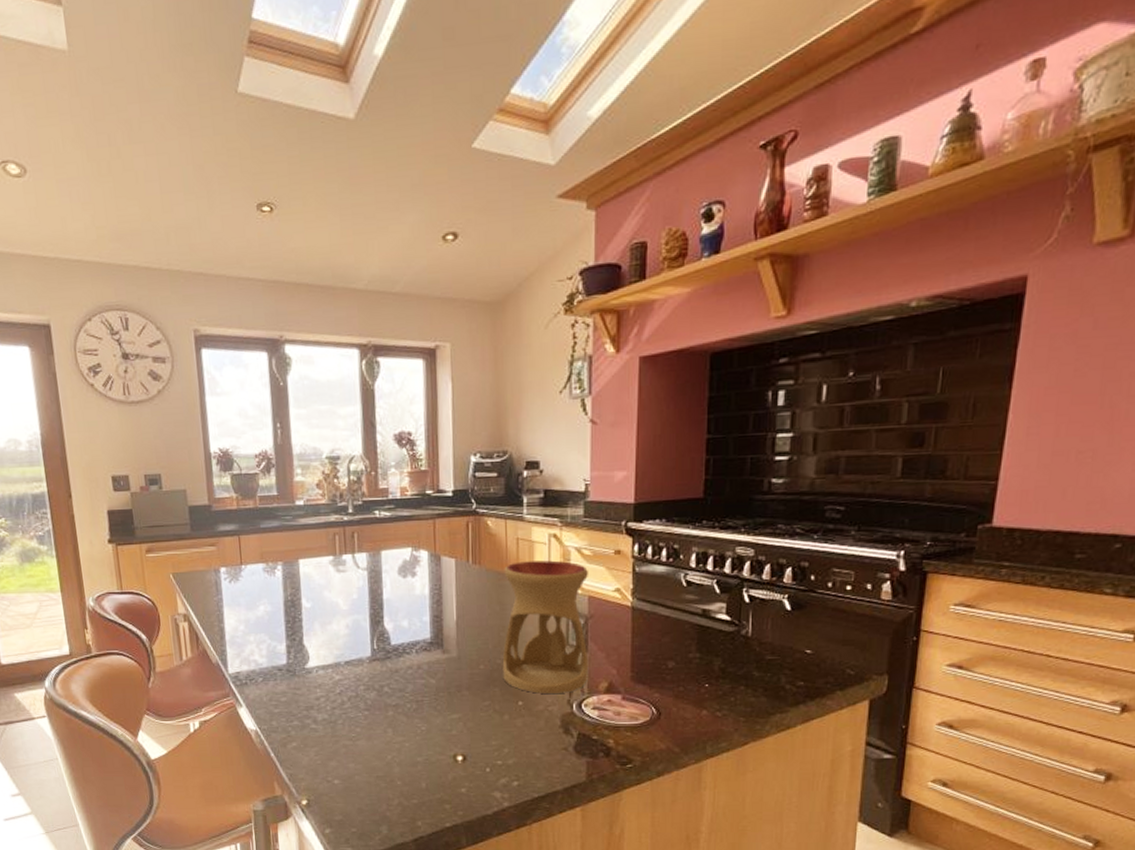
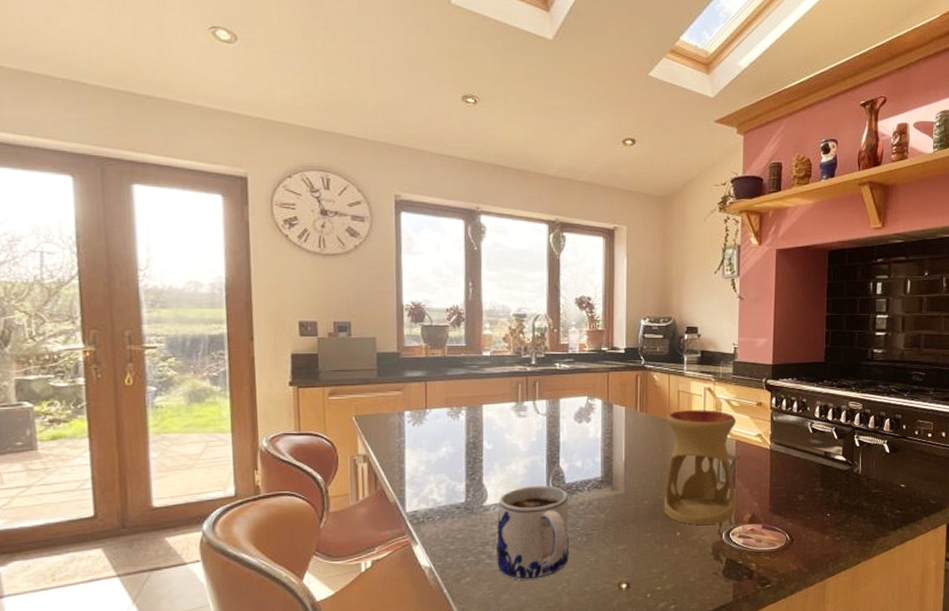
mug: none [320,647,398,747] -> present [495,485,569,580]

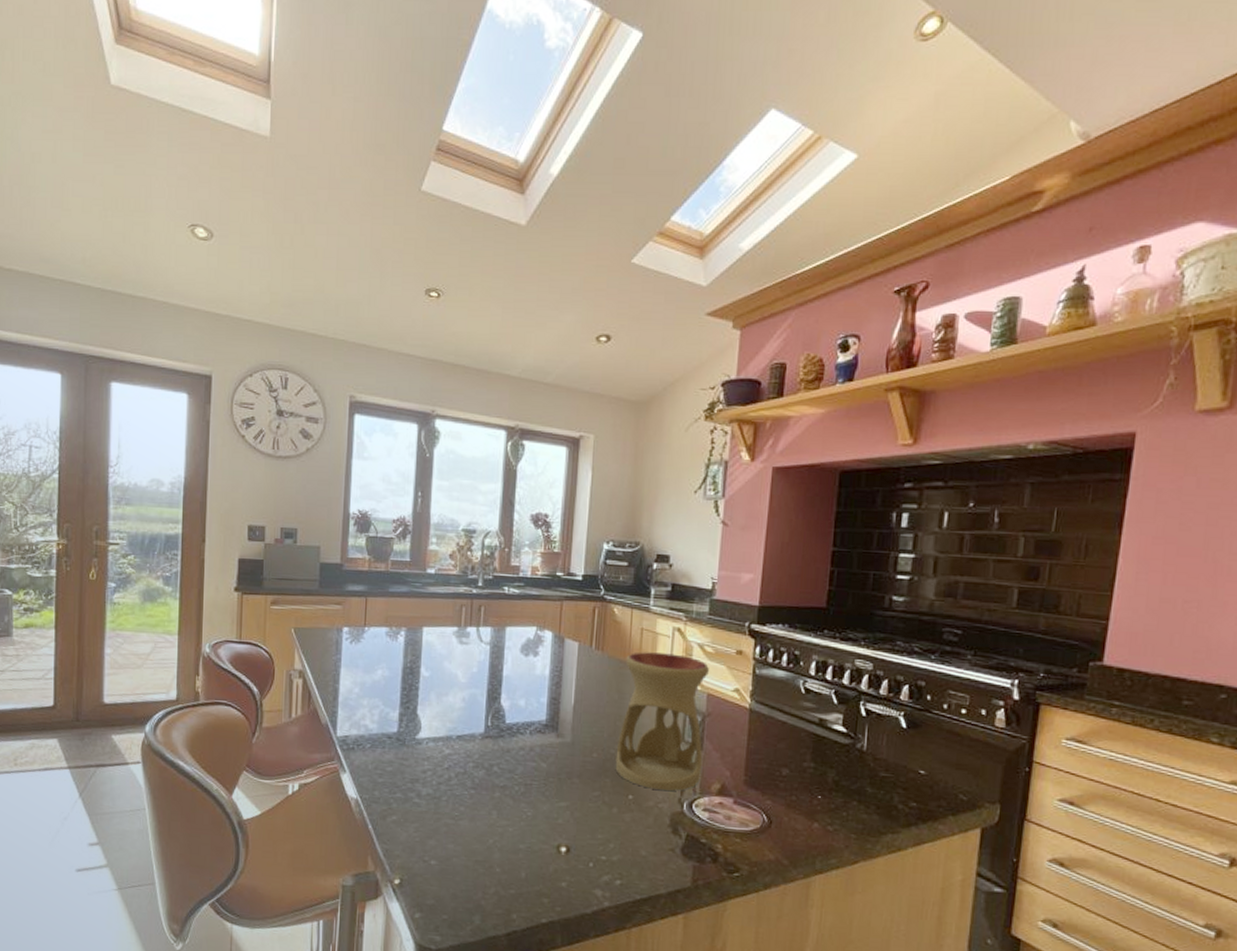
mug: present [495,485,569,580] -> none [425,722,507,828]

